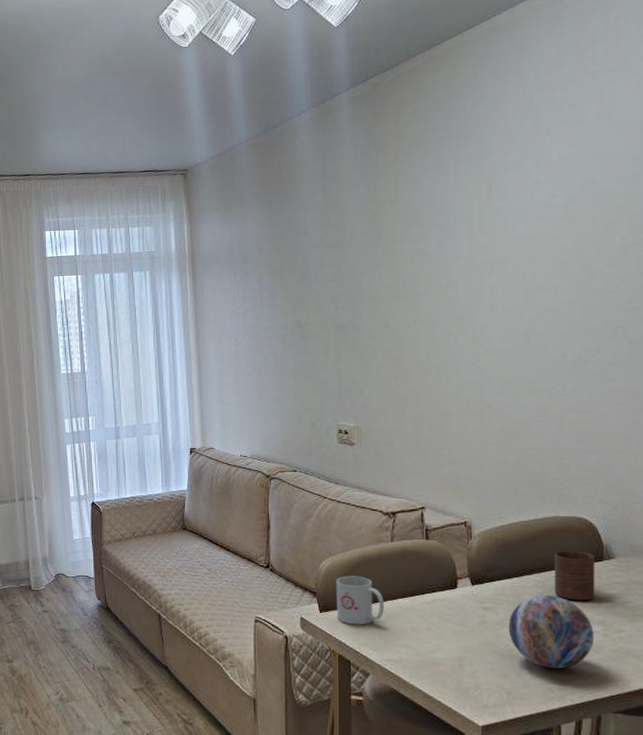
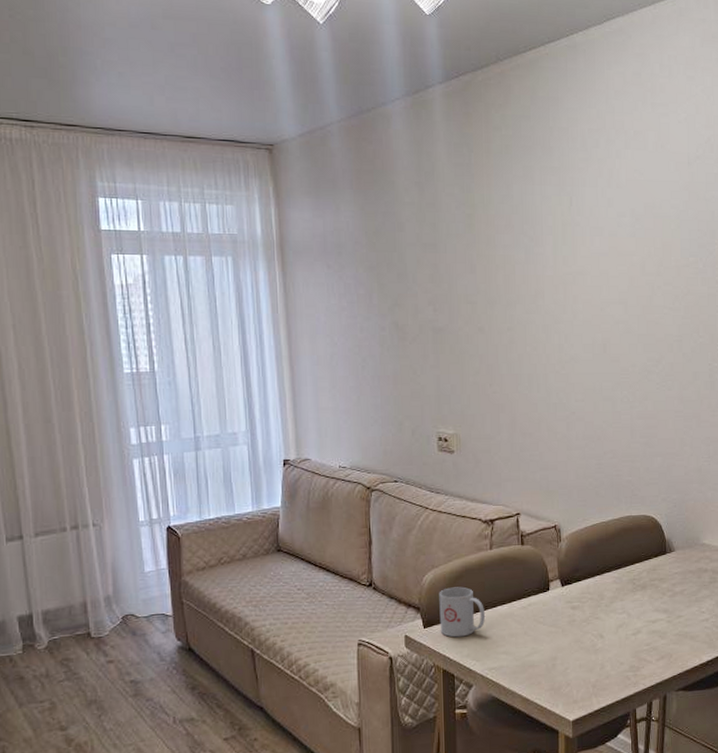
decorative orb: present [508,594,594,669] -> none [592,589,660,658]
cup: present [554,550,595,601] -> none [628,546,660,593]

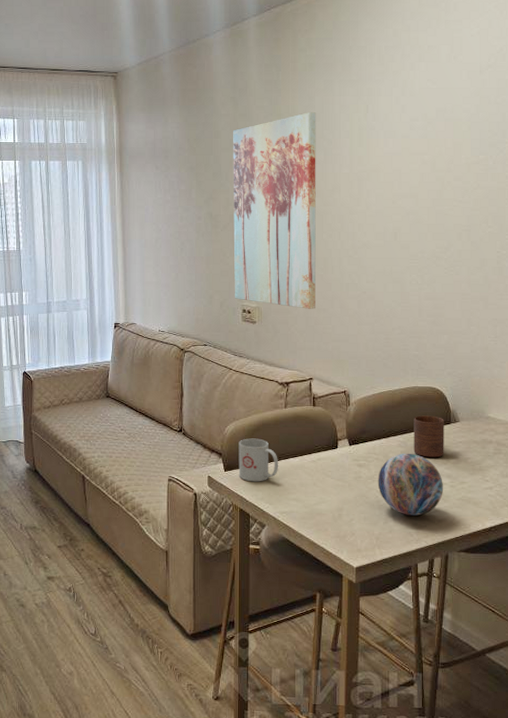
wall art: none [419,202,521,434] -> present [233,111,316,309]
decorative orb: none [592,589,660,658] -> present [378,453,443,516]
cup: none [628,546,660,593] -> present [414,415,444,458]

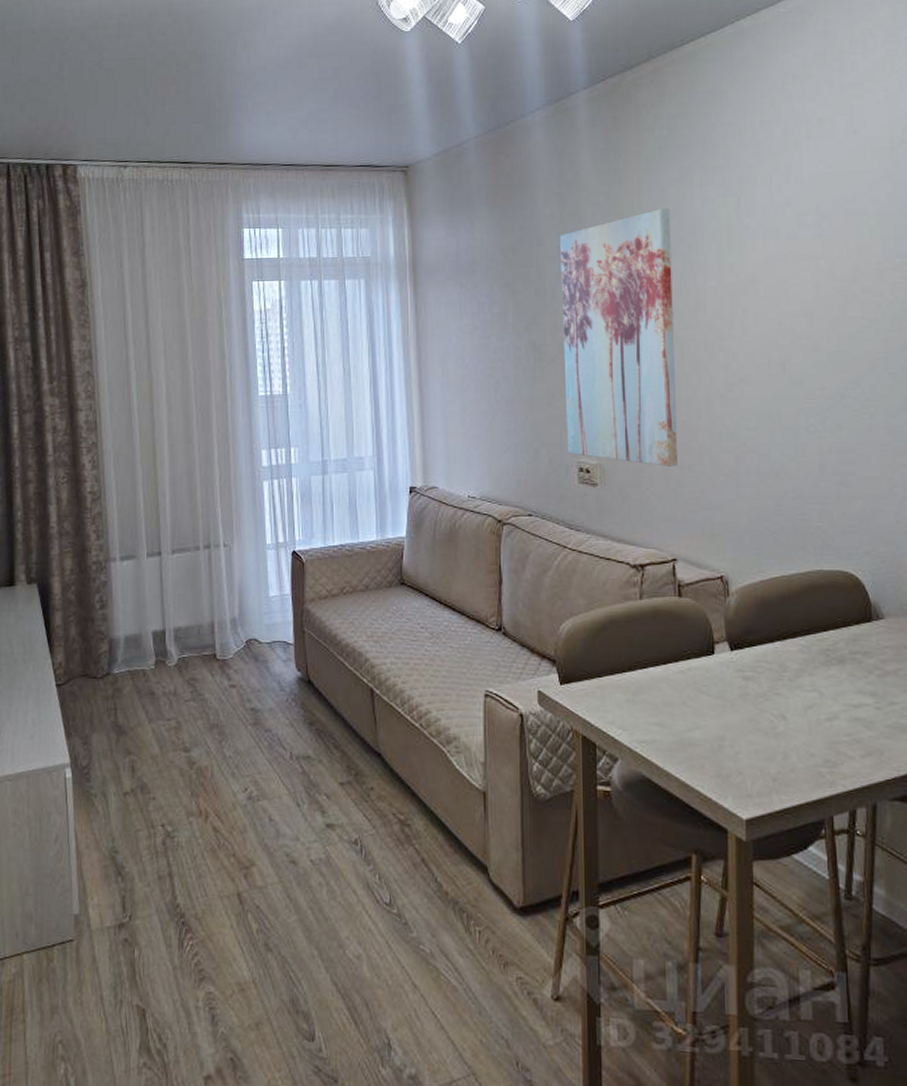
mug: present [238,438,278,482] -> none [578,640,633,700]
decorative orb: present [378,453,443,516] -> none [772,661,865,749]
cup: present [414,415,444,458] -> none [819,610,864,668]

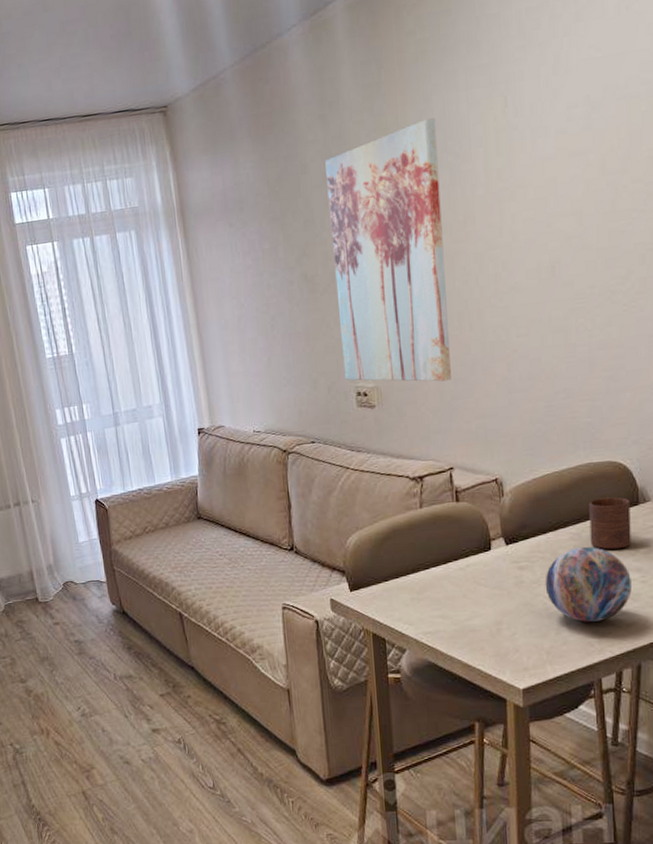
decorative orb: none [772,661,865,749] -> present [545,546,632,622]
cup: none [819,610,864,668] -> present [589,497,631,550]

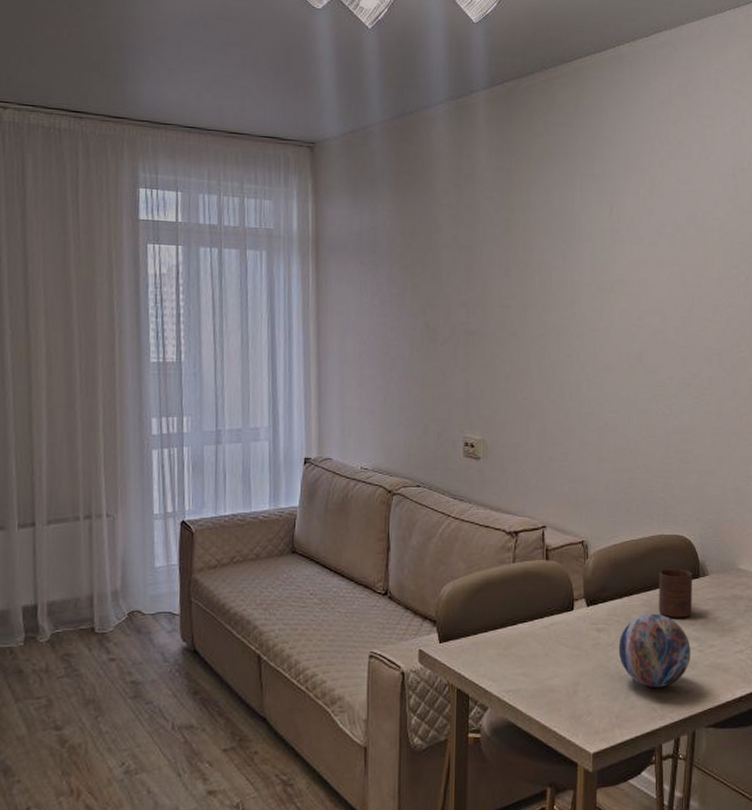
wall art: present [325,117,451,382] -> none [454,207,554,443]

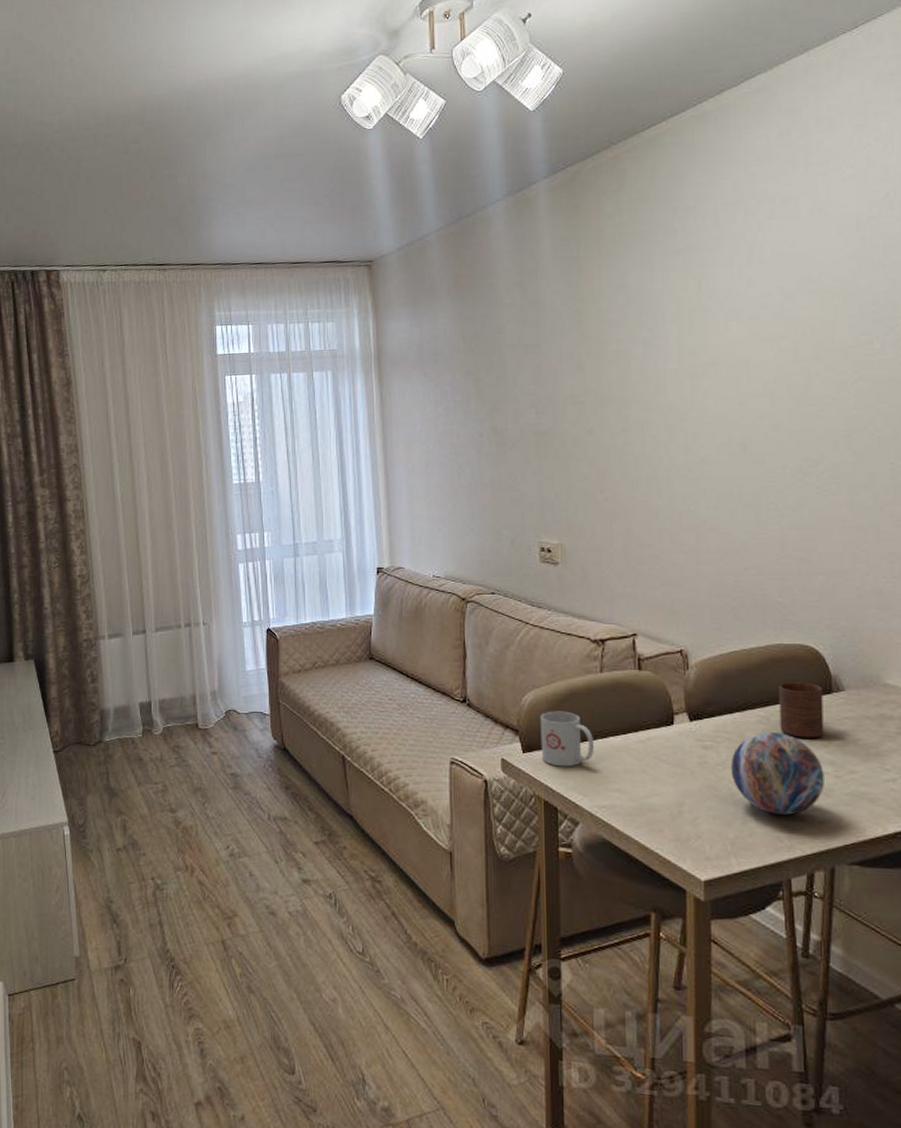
mug: none [456,601,504,655] -> present [540,711,594,767]

